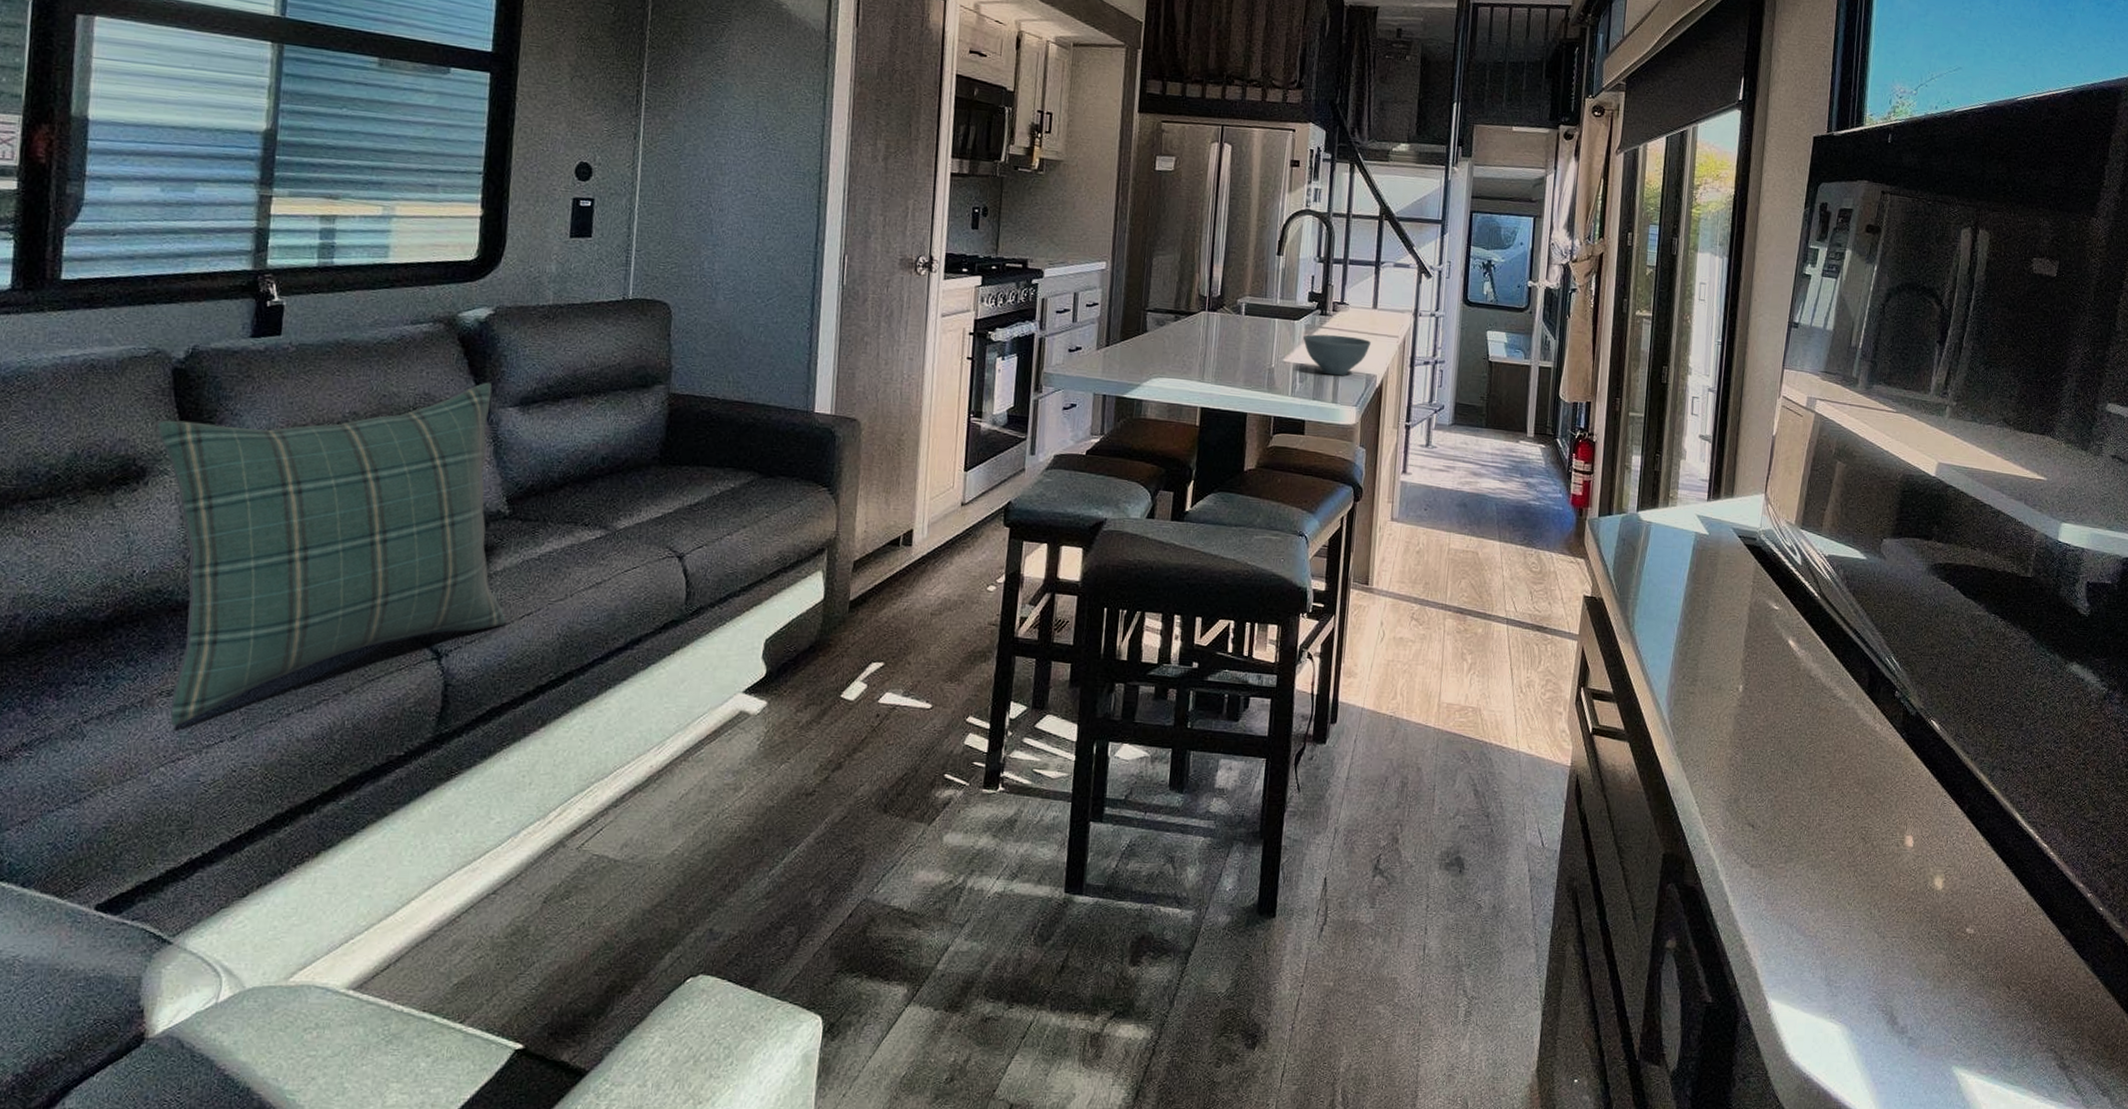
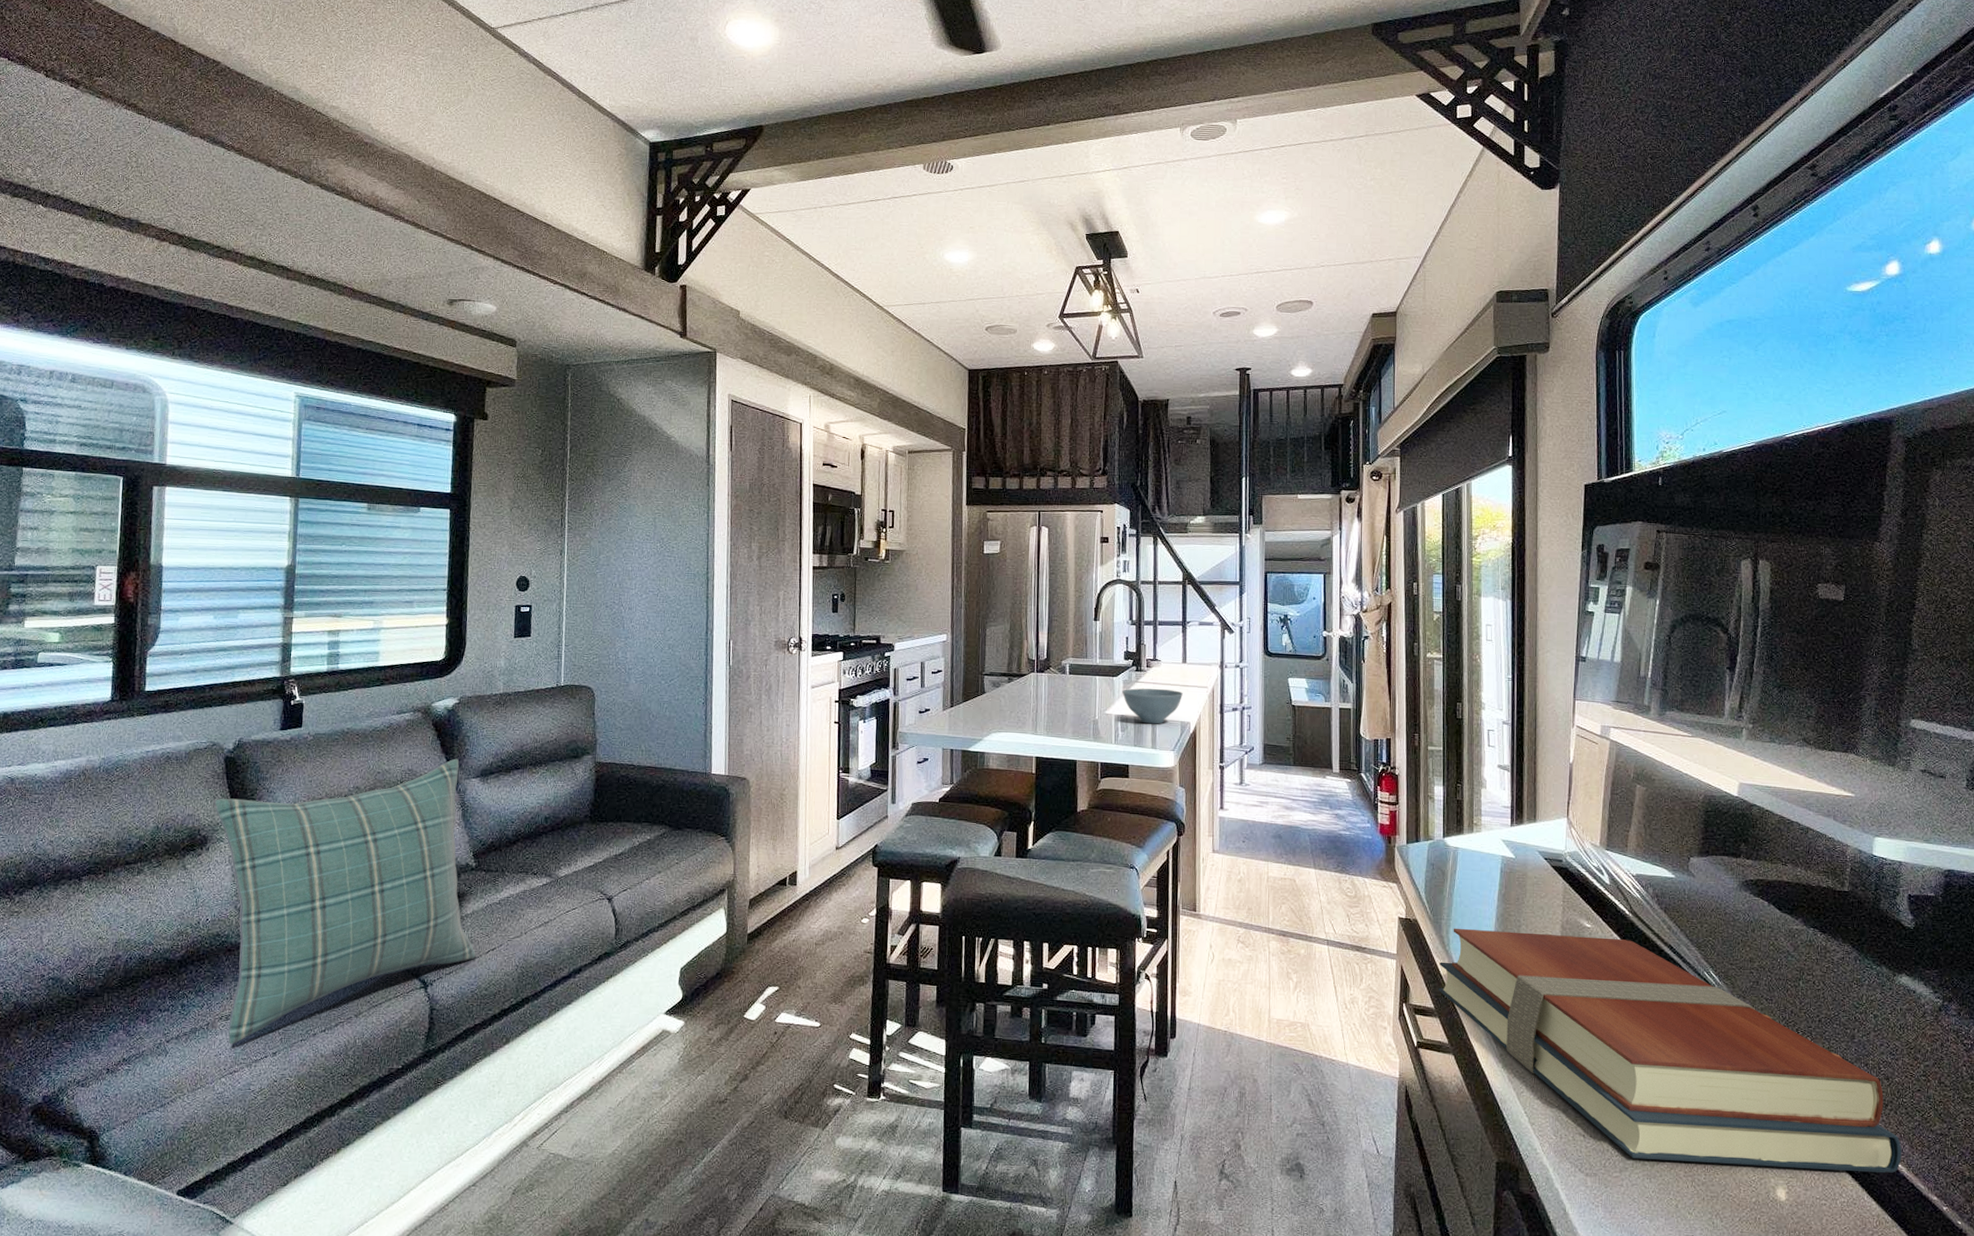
books: none [1618,608,2056,862] -> present [1438,928,1902,1174]

